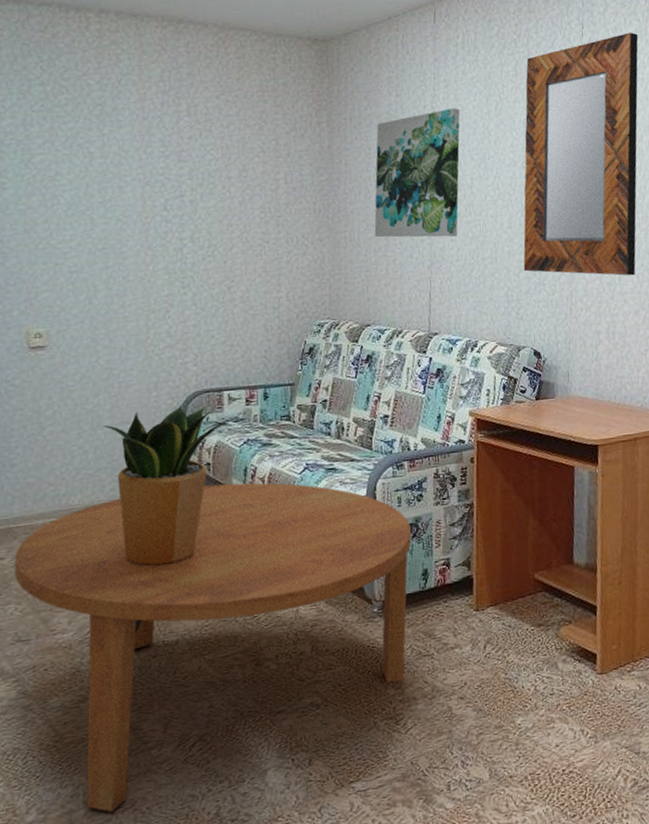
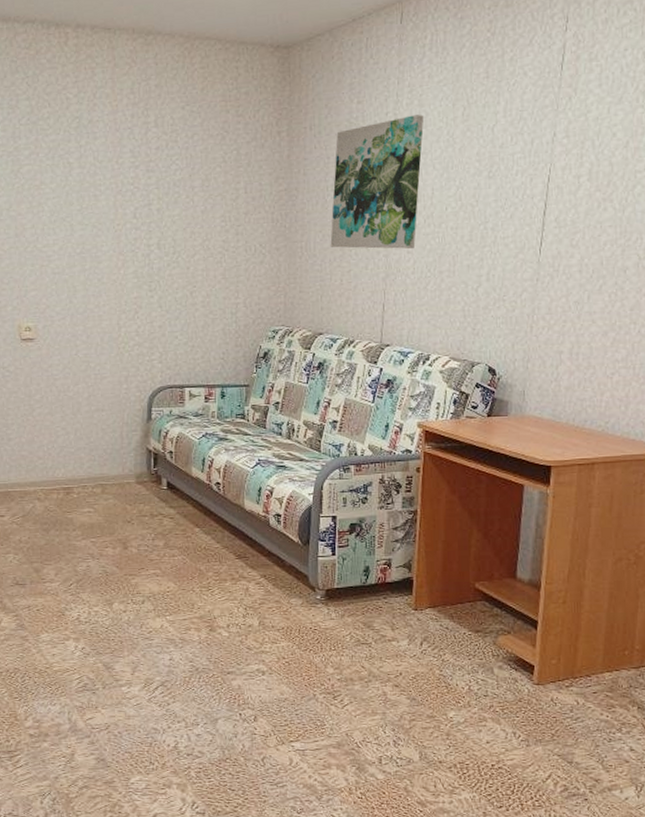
coffee table: present [14,483,412,812] -> none [12,470,355,730]
potted plant: present [103,404,238,567] -> none [82,397,198,536]
home mirror: present [523,32,639,276] -> none [482,24,633,295]

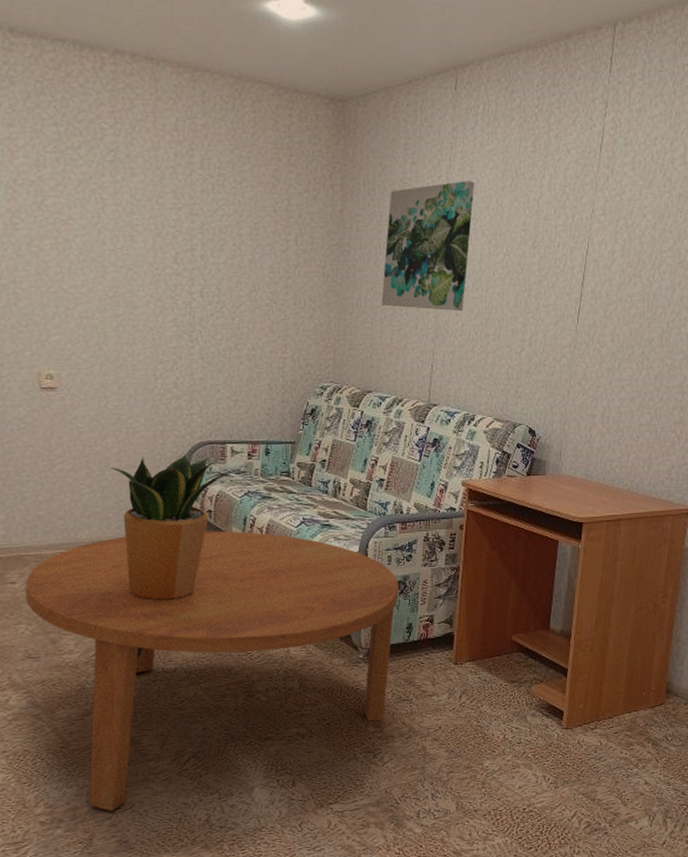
coffee table: none [12,470,355,730] -> present [25,530,399,811]
potted plant: none [82,397,198,536] -> present [111,453,240,601]

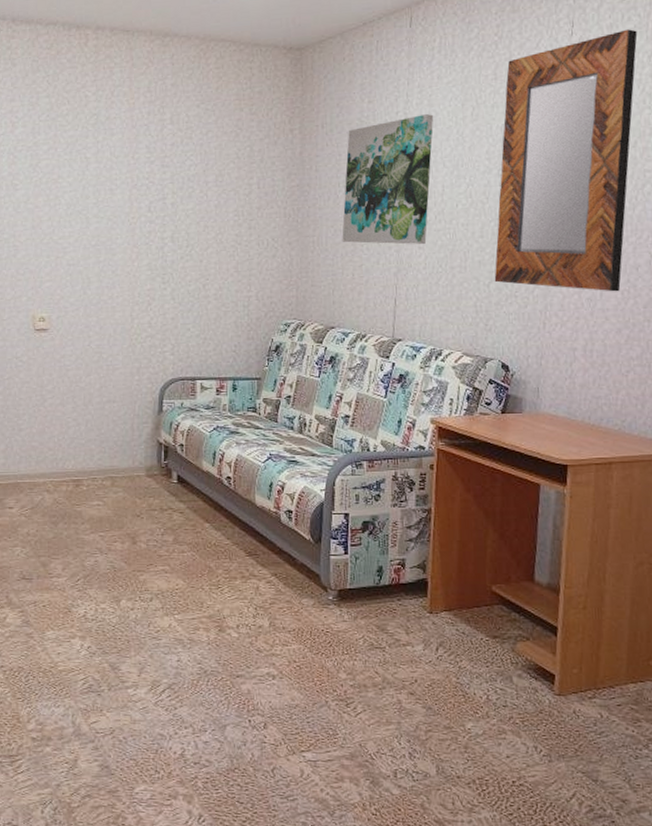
coffee table: present [25,530,399,811] -> none [21,464,368,735]
potted plant: present [111,453,240,601] -> none [93,389,209,530]
home mirror: none [525,115,662,363] -> present [494,29,638,292]

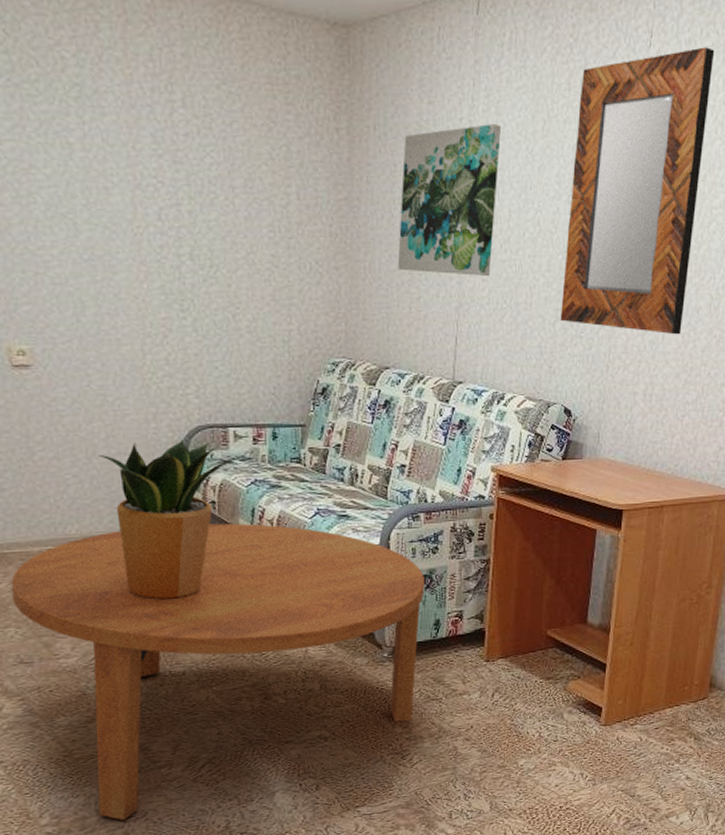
coffee table: none [21,464,368,735] -> present [11,523,425,820]
potted plant: none [93,389,209,530] -> present [98,438,245,600]

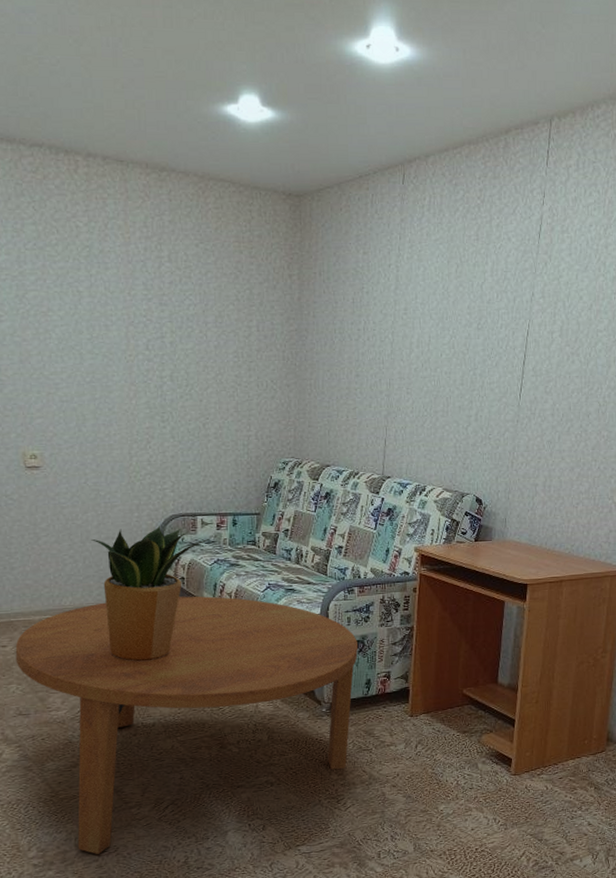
wall art: present [397,124,502,276] -> none [337,269,423,390]
home mirror: present [560,47,715,335] -> none [471,204,597,436]

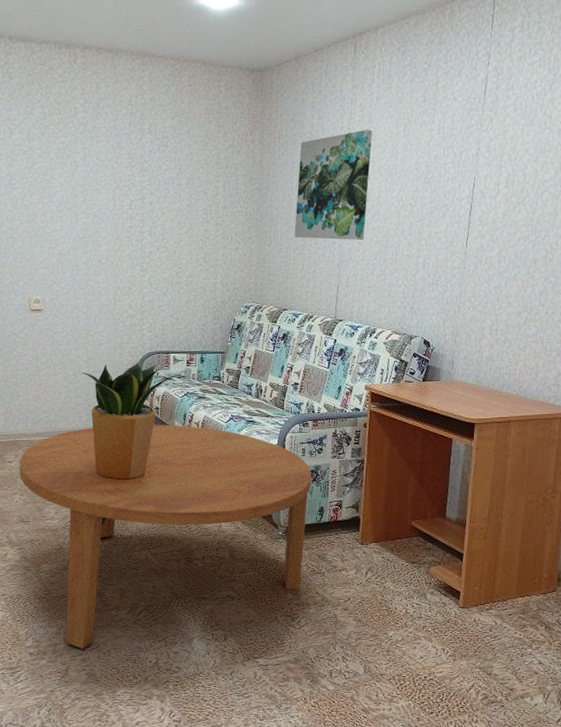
wall art: none [337,269,423,390] -> present [294,130,373,240]

